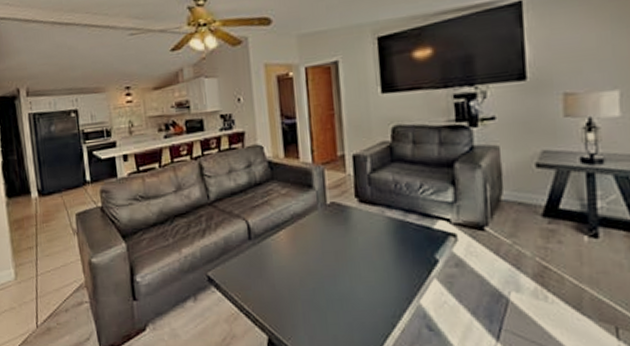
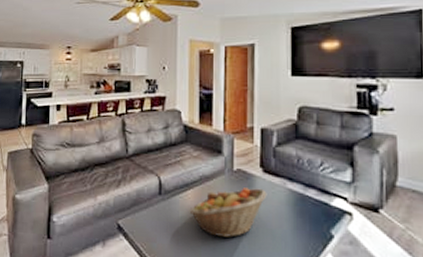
fruit basket: none [283,220,365,276] -> present [189,188,267,237]

